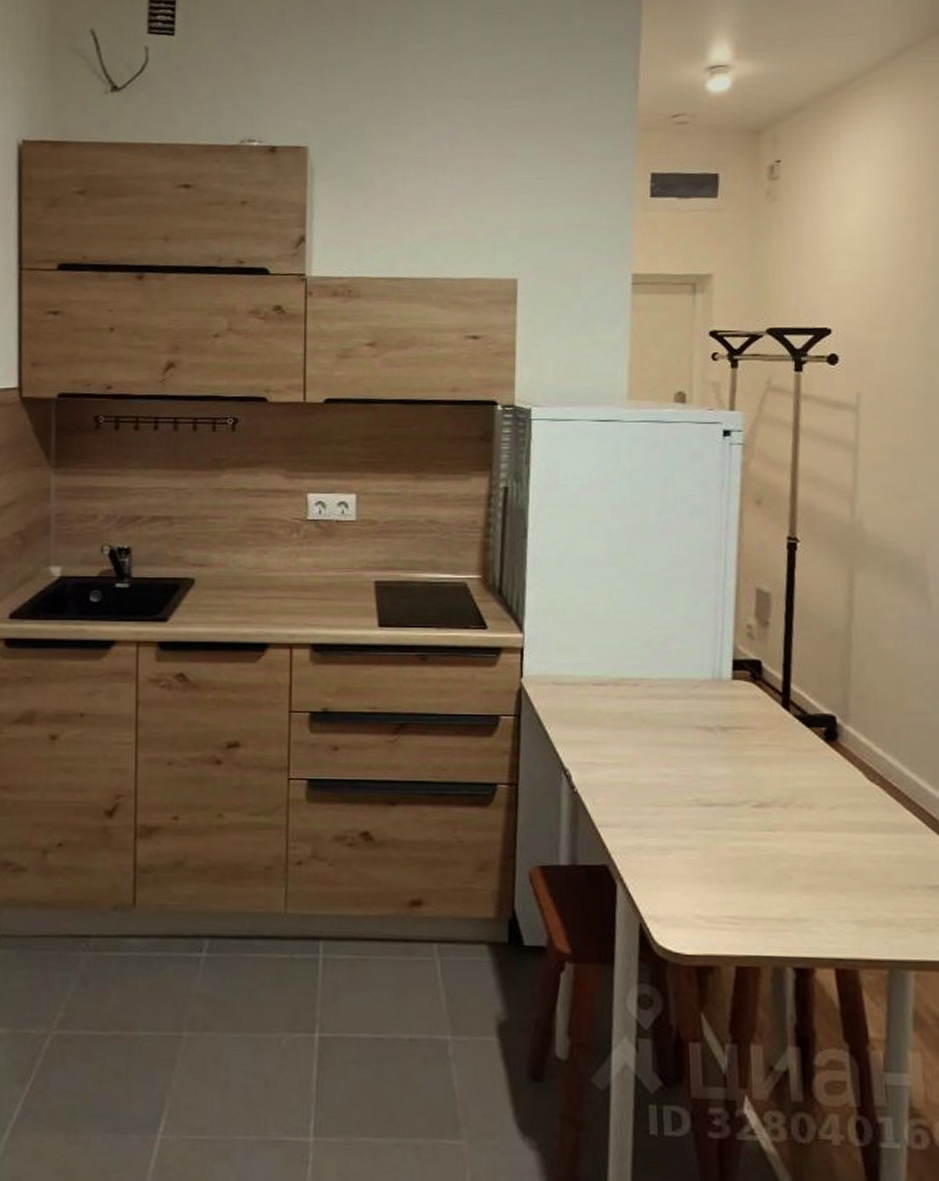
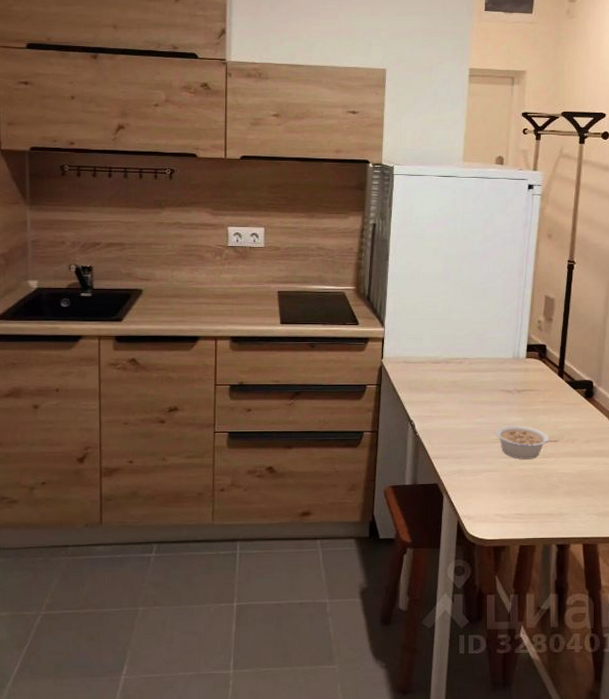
legume: none [690,779,787,832] -> present [495,425,558,459]

